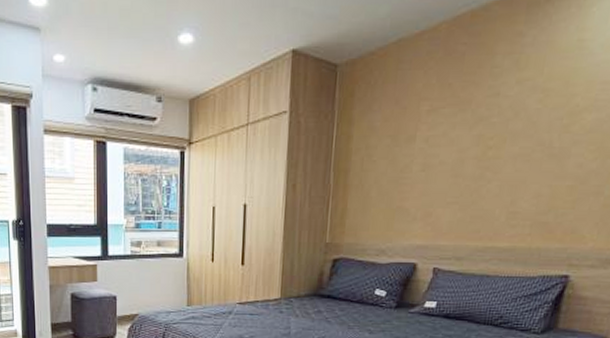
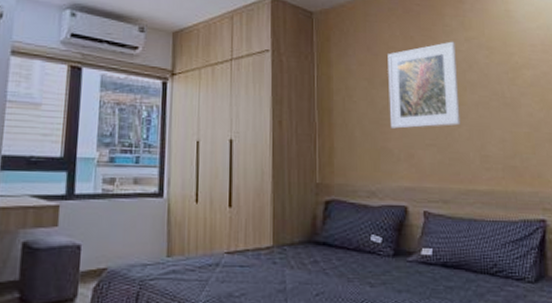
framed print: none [410,85,503,187] -> present [388,41,460,129]

